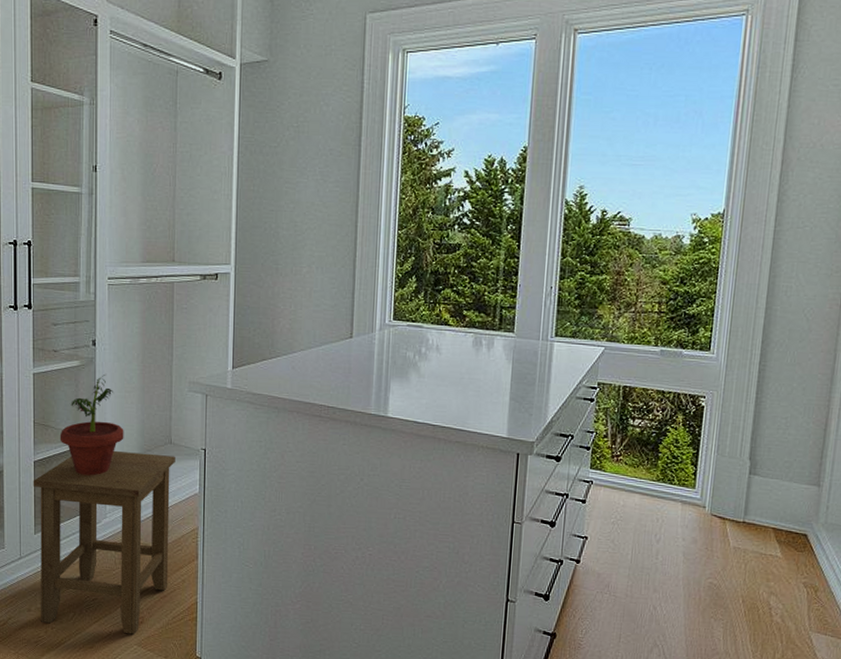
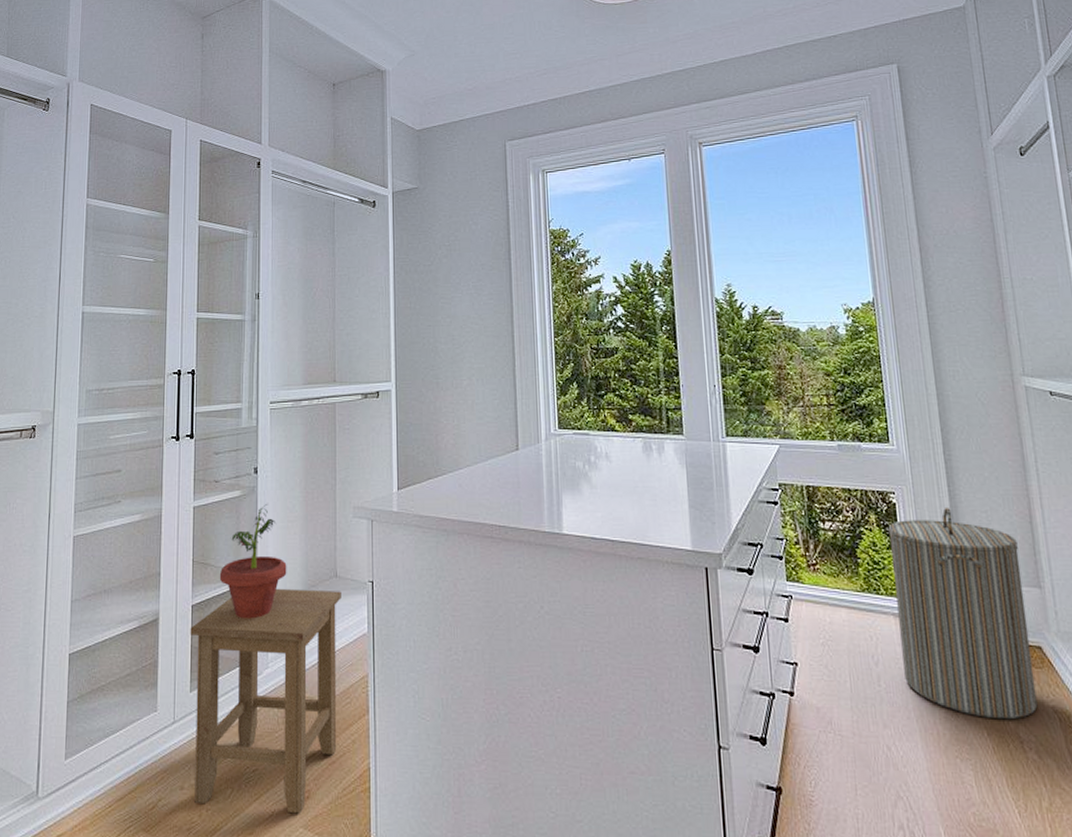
laundry hamper: none [680,412,808,591] -> present [888,507,1038,720]

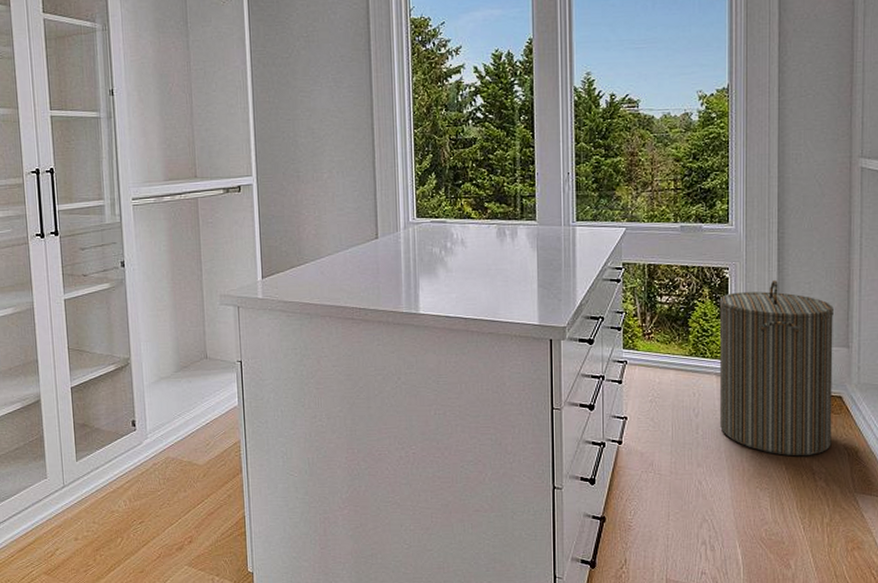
stool: present [190,588,341,814] -> none [71,370,214,555]
potted plant: present [219,504,287,619] -> none [95,295,160,398]

